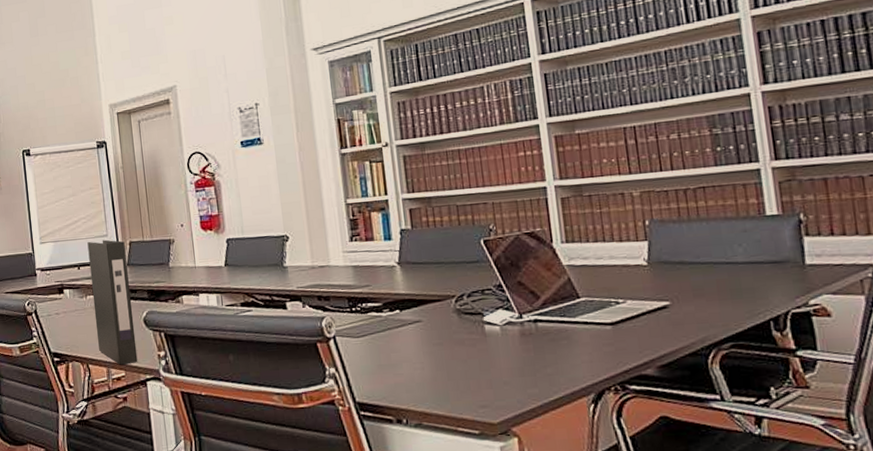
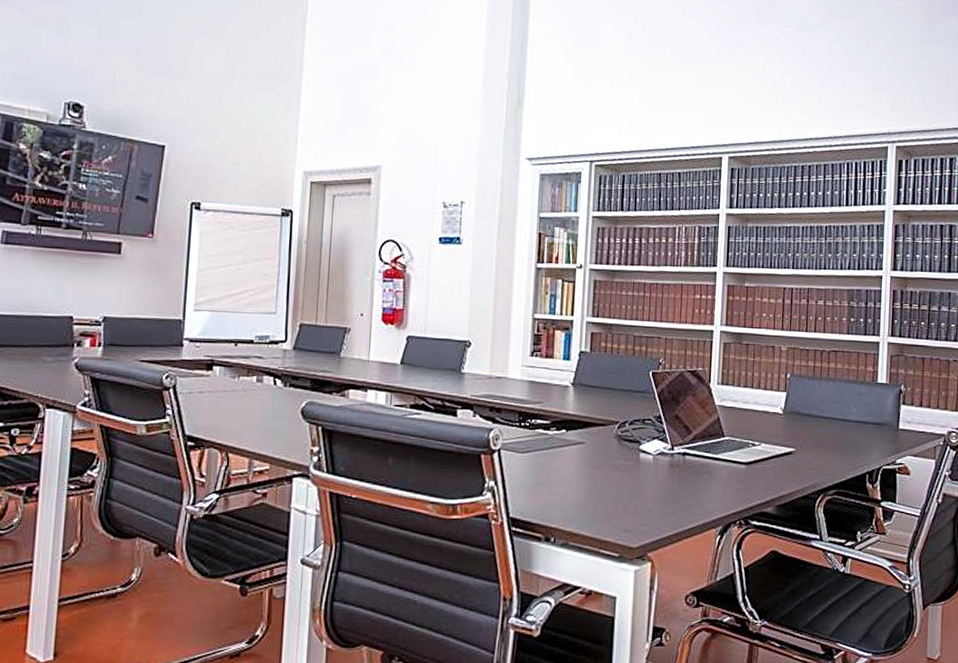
binder: present [87,239,138,365] -> none [243,316,295,457]

